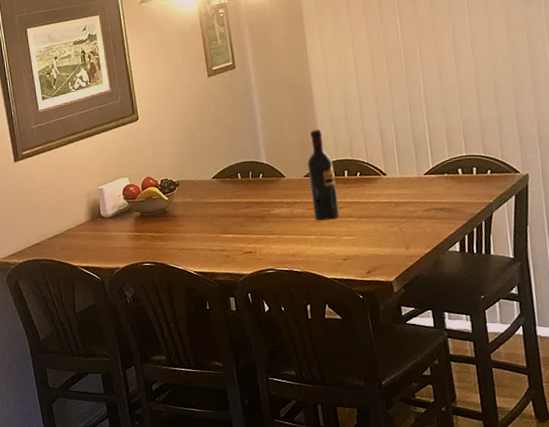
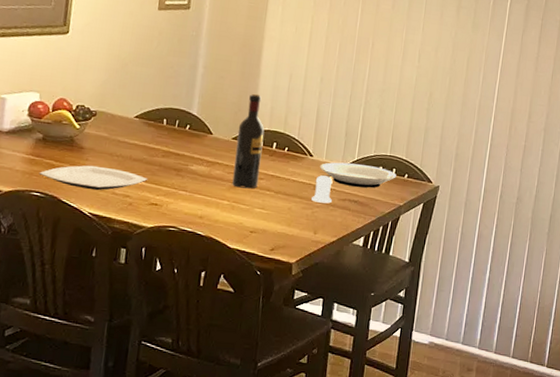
plate: none [145,228,238,252] -> present [38,165,148,191]
salt shaker: none [395,190,417,219] -> present [311,175,333,204]
plate: none [396,169,479,196] -> present [320,162,397,188]

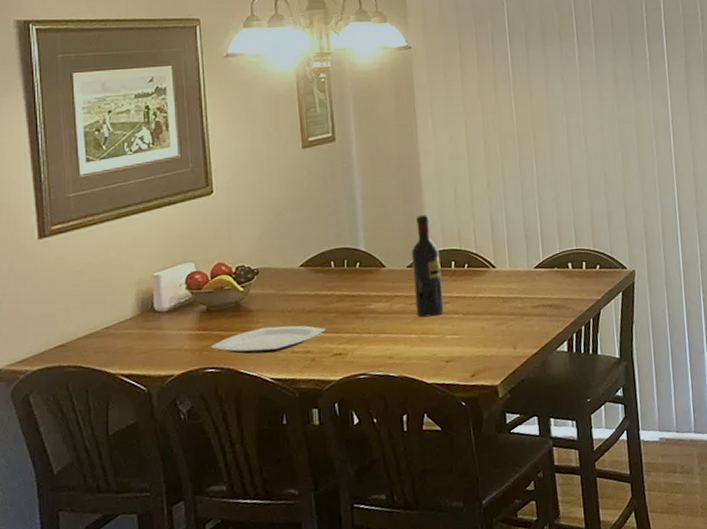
salt shaker: present [311,175,333,204] -> none [503,285,525,315]
plate: present [320,162,397,188] -> none [506,264,588,291]

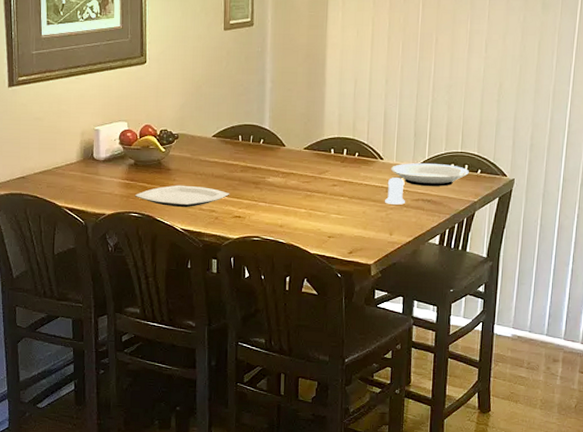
wine bottle: present [411,214,444,318] -> none [308,102,335,196]
salt shaker: none [503,285,525,315] -> present [385,177,405,205]
plate: none [506,264,588,291] -> present [391,163,469,186]

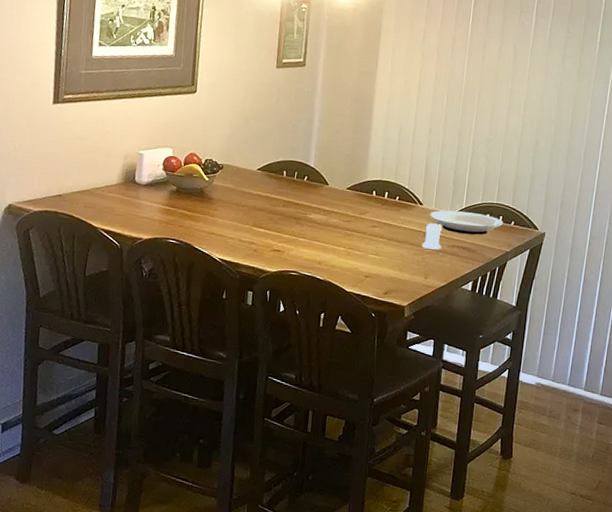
plate: present [134,185,230,208] -> none [174,214,271,238]

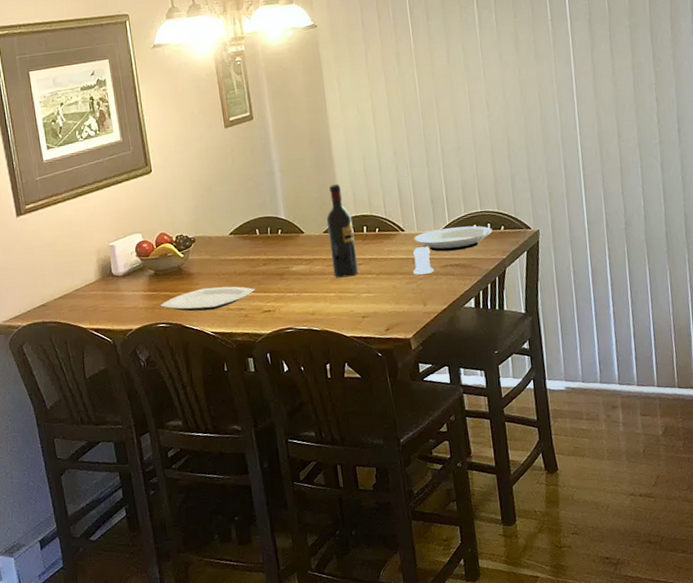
plate: none [174,214,271,238] -> present [159,286,256,312]
wine bottle: none [347,145,377,236] -> present [326,183,359,278]

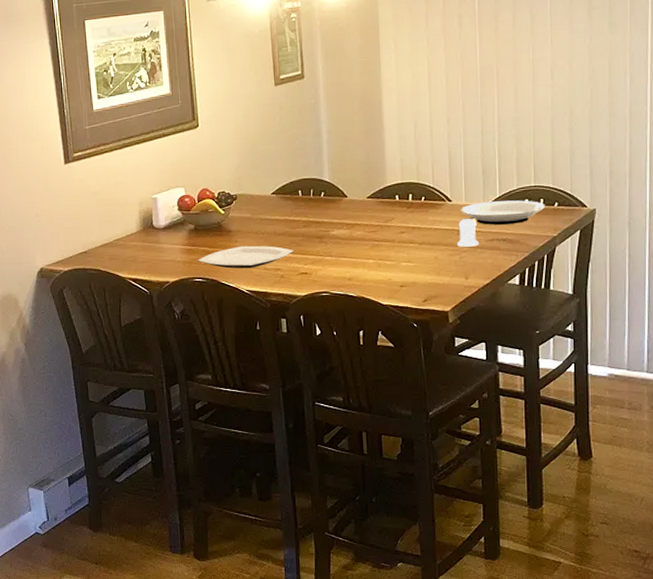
wine bottle: present [326,183,359,278] -> none [371,148,400,245]

